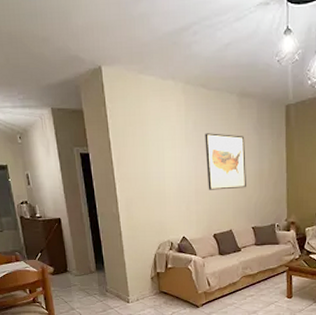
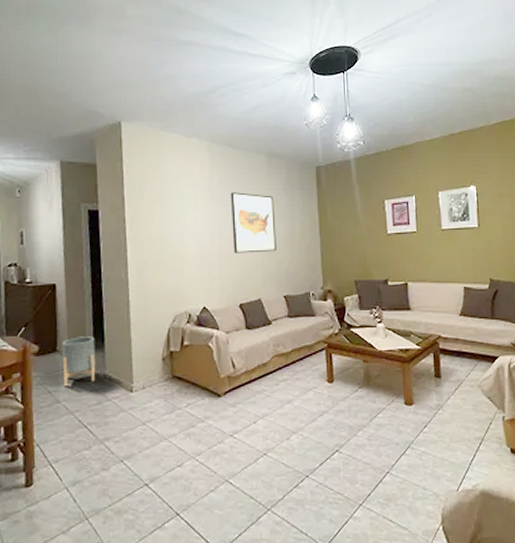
planter: none [71,260,100,299] -> present [62,336,96,387]

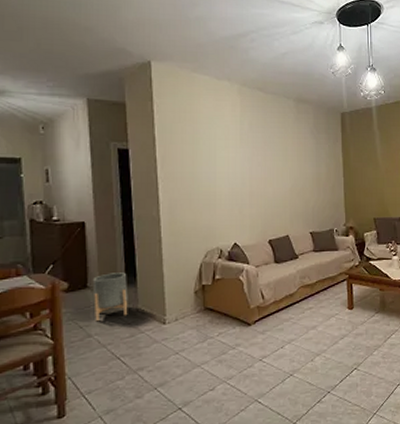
wall art: present [230,192,276,253] -> none [261,135,303,193]

